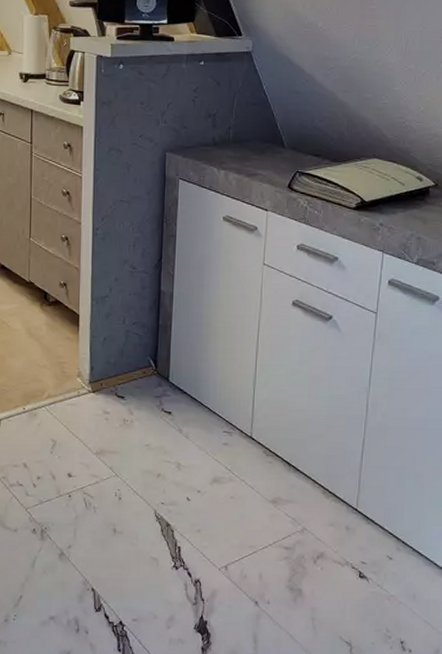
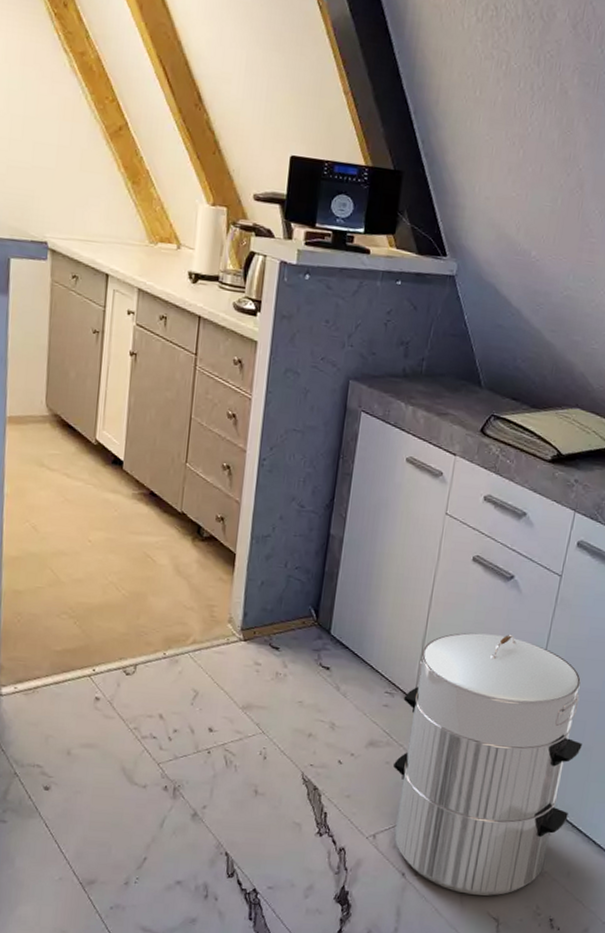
waste bin: none [238,370,414,621] -> present [393,632,582,896]

